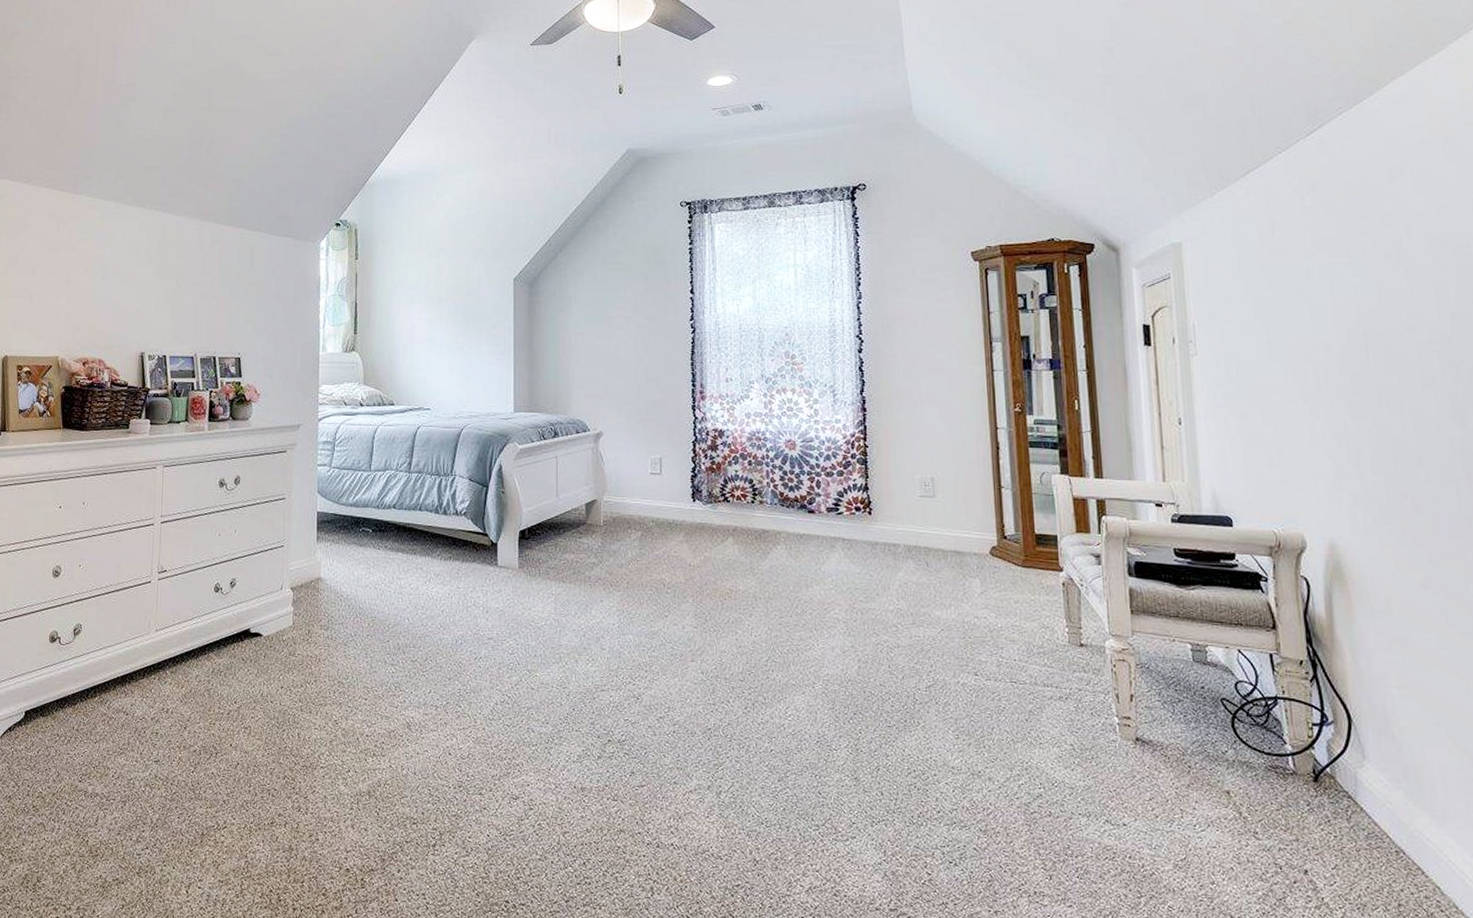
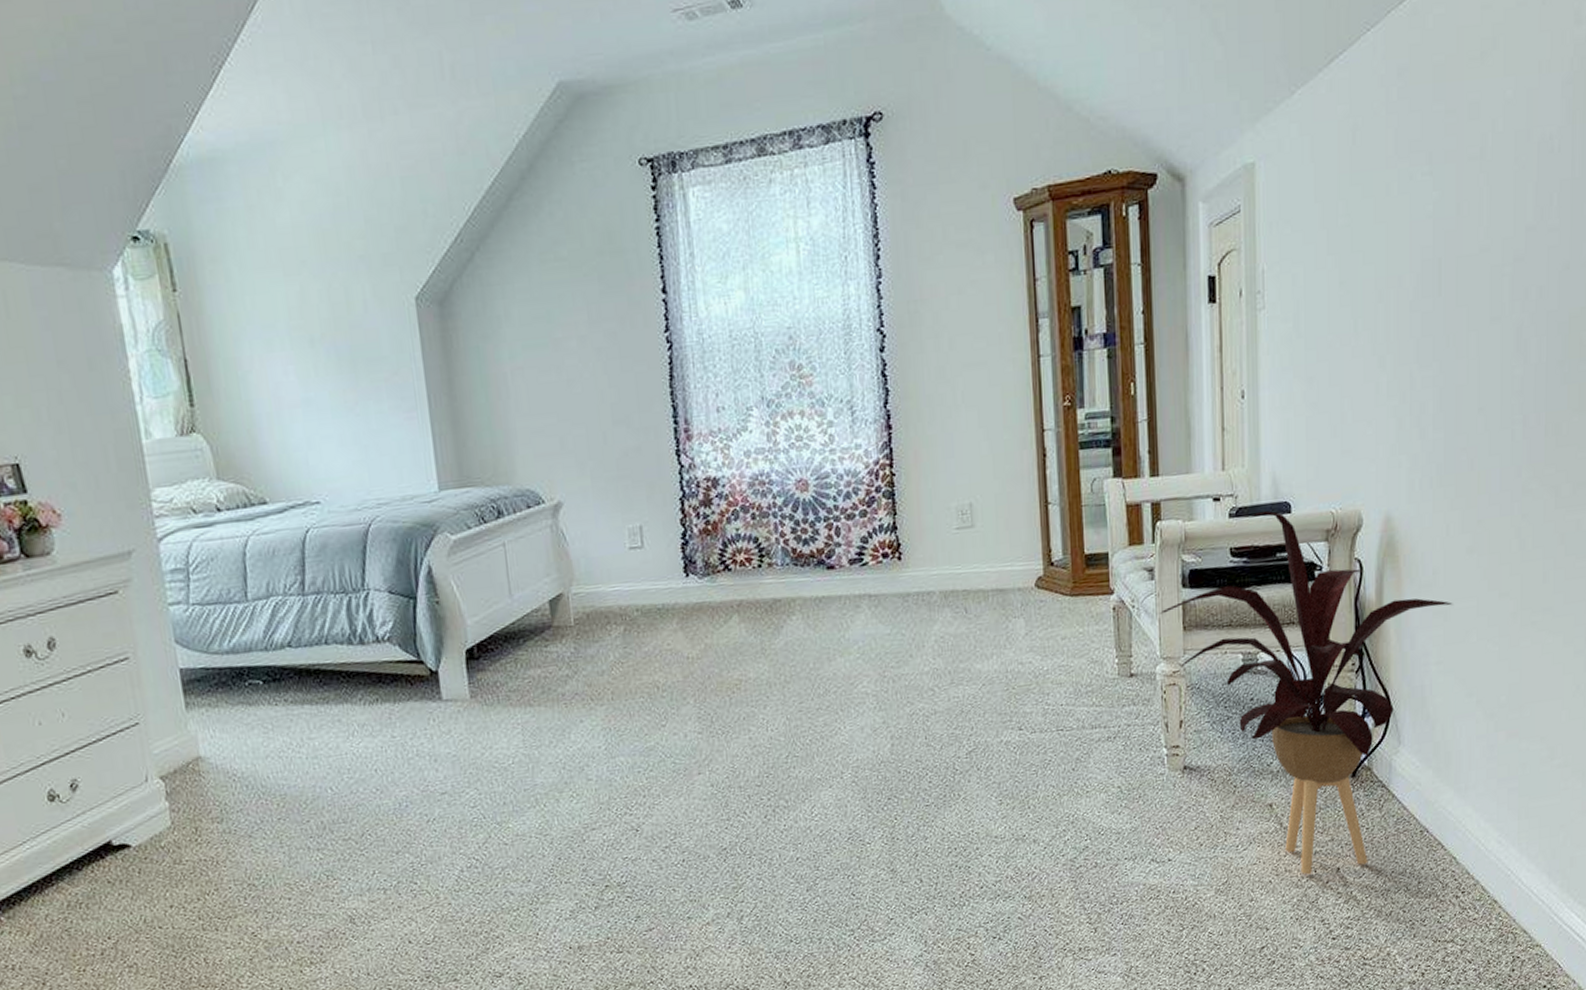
house plant: none [1108,521,1410,873] -> present [1160,510,1453,875]

